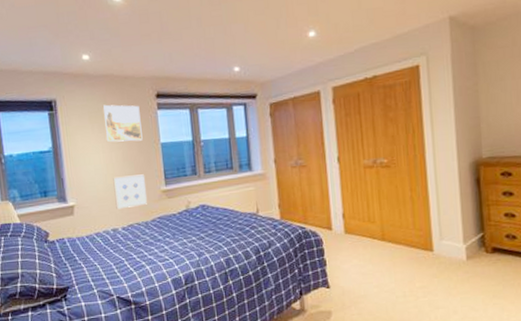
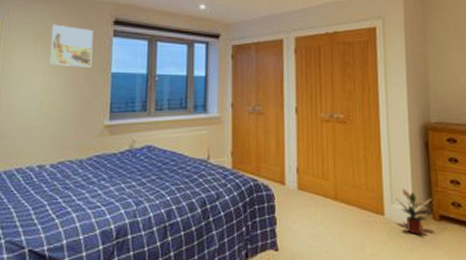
wall art: present [113,174,147,210] -> none [47,105,87,143]
potted plant: none [444,225,485,267] -> present [395,188,433,234]

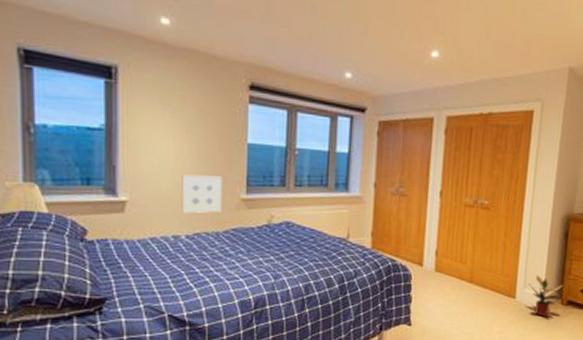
wall art: none [47,105,87,143] -> present [181,174,222,214]
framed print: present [49,24,93,68] -> none [179,84,227,137]

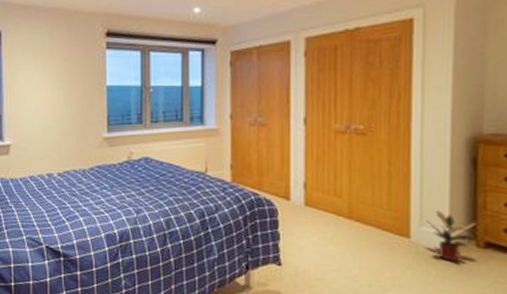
wall art: present [181,174,222,214] -> none [53,118,86,154]

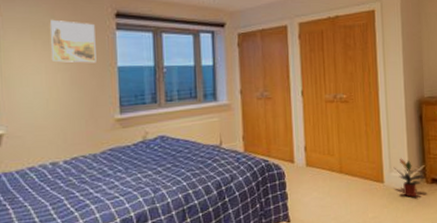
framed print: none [48,40,88,82] -> present [49,19,96,63]

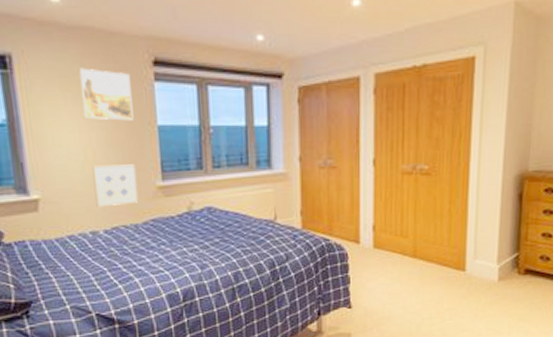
wall art: none [56,100,97,140] -> present [92,164,138,208]
potted plant: present [393,158,426,197] -> none [479,243,518,289]

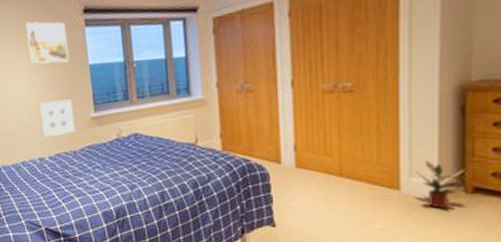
potted plant: none [479,243,518,289] -> present [415,160,464,209]

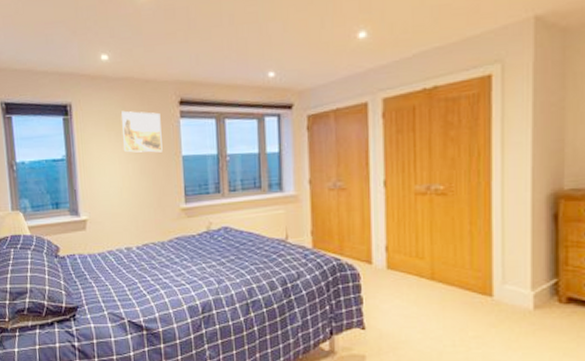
wall art: present [38,99,75,138] -> none [129,189,164,227]
potted plant: present [415,160,464,209] -> none [508,267,558,318]

